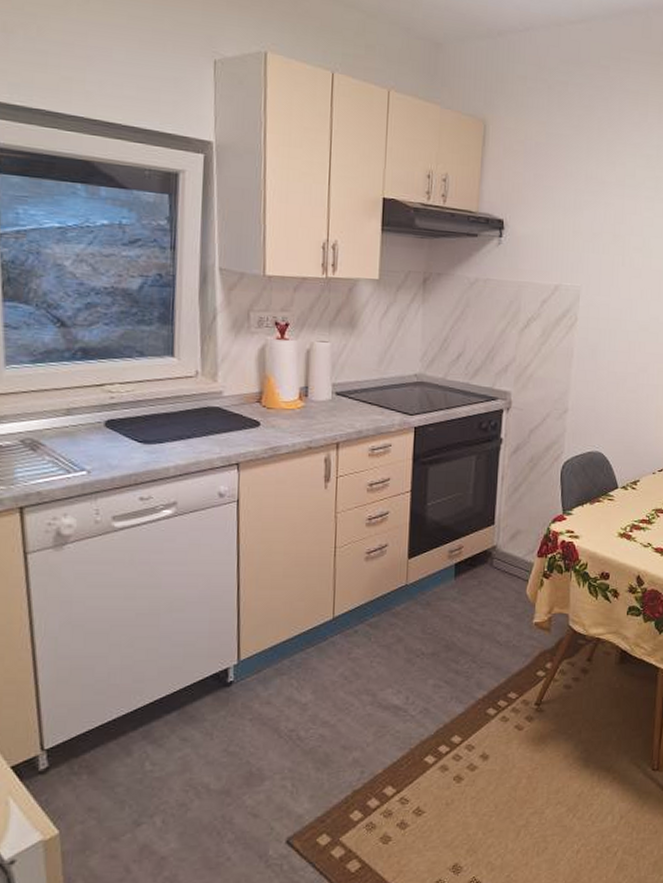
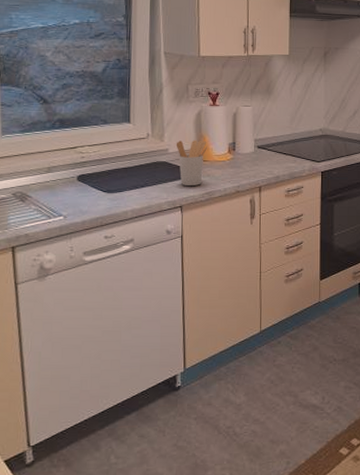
utensil holder: none [232,381,272,440] -> present [176,140,207,187]

